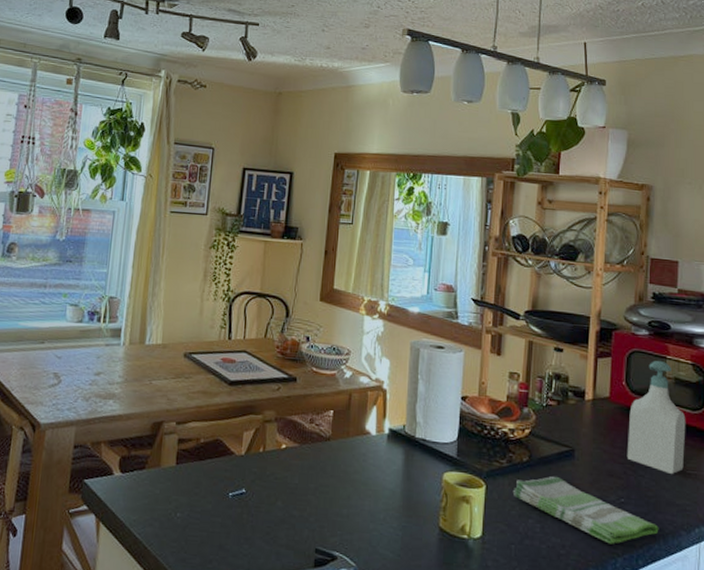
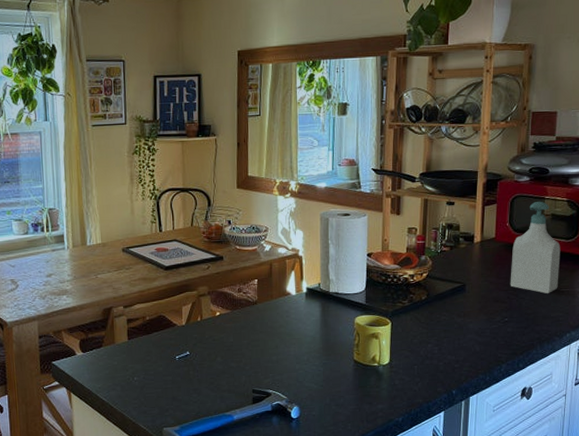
dish towel: present [512,477,659,544] -> none [414,308,537,355]

